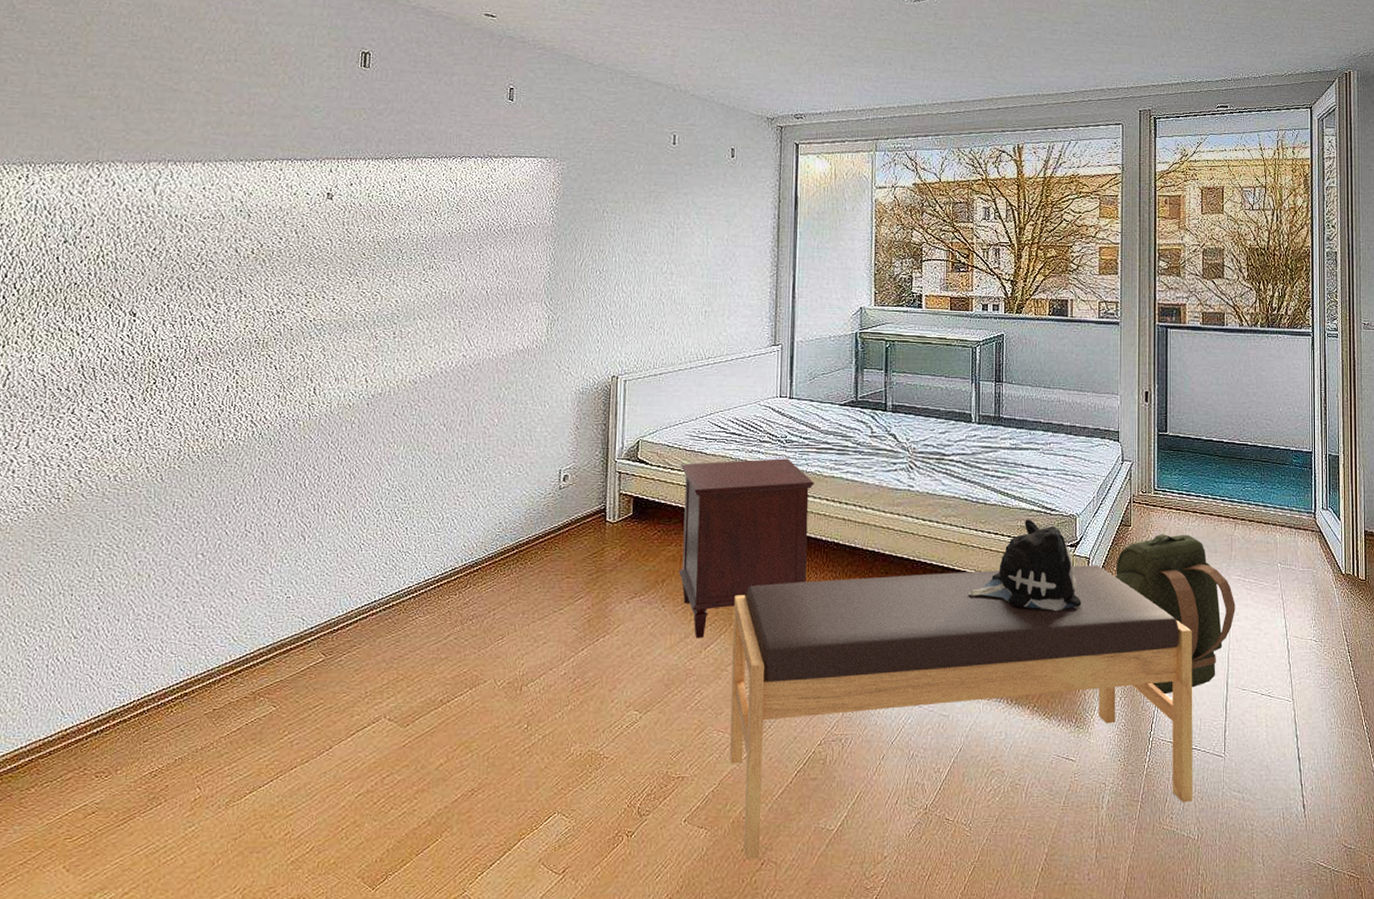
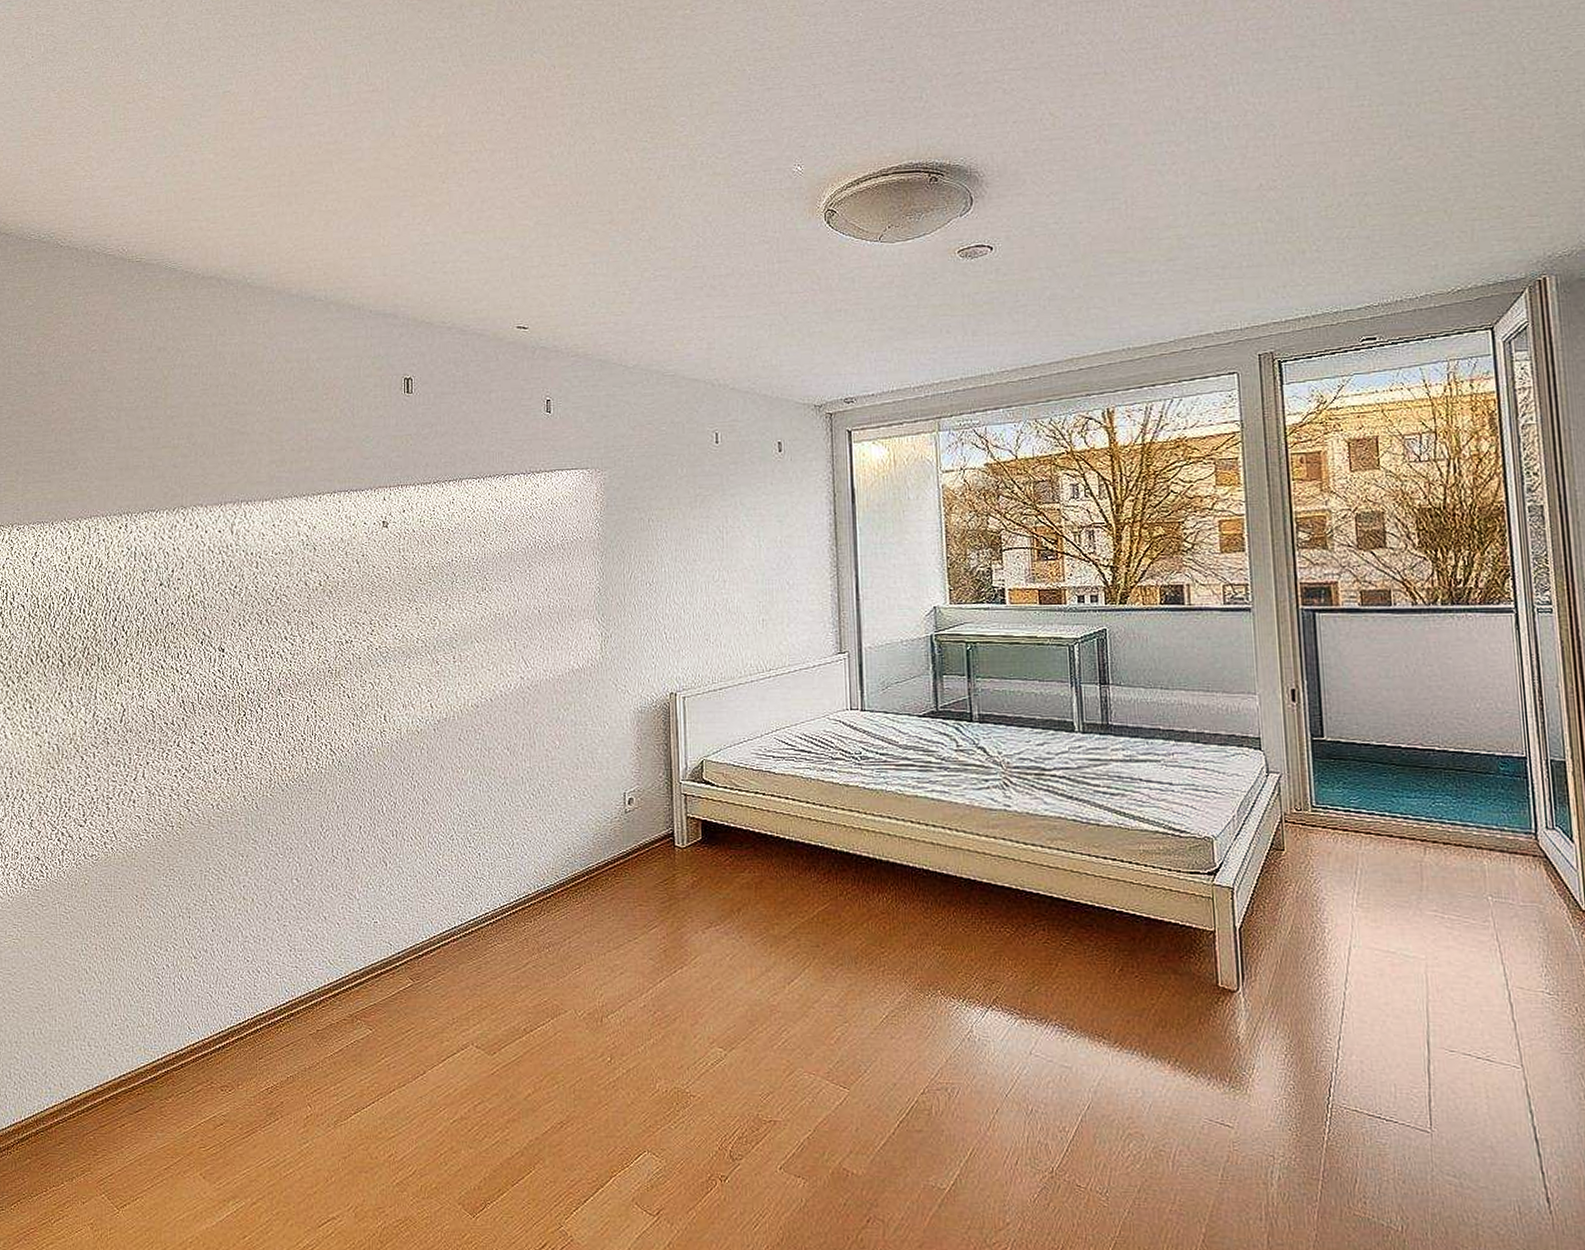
nightstand: present [679,458,814,639] -> none [749,777,896,973]
bench: present [729,565,1193,859] -> none [817,896,1392,1215]
plush toy: present [968,519,1082,612] -> none [1085,842,1227,951]
backpack: present [1115,534,1235,695] -> none [1267,860,1433,1053]

